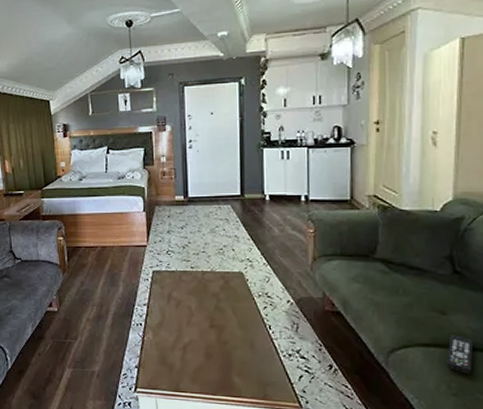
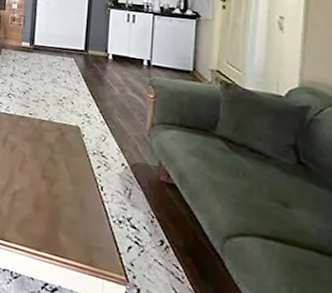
remote control: present [446,335,473,374] -> none [288,231,317,279]

